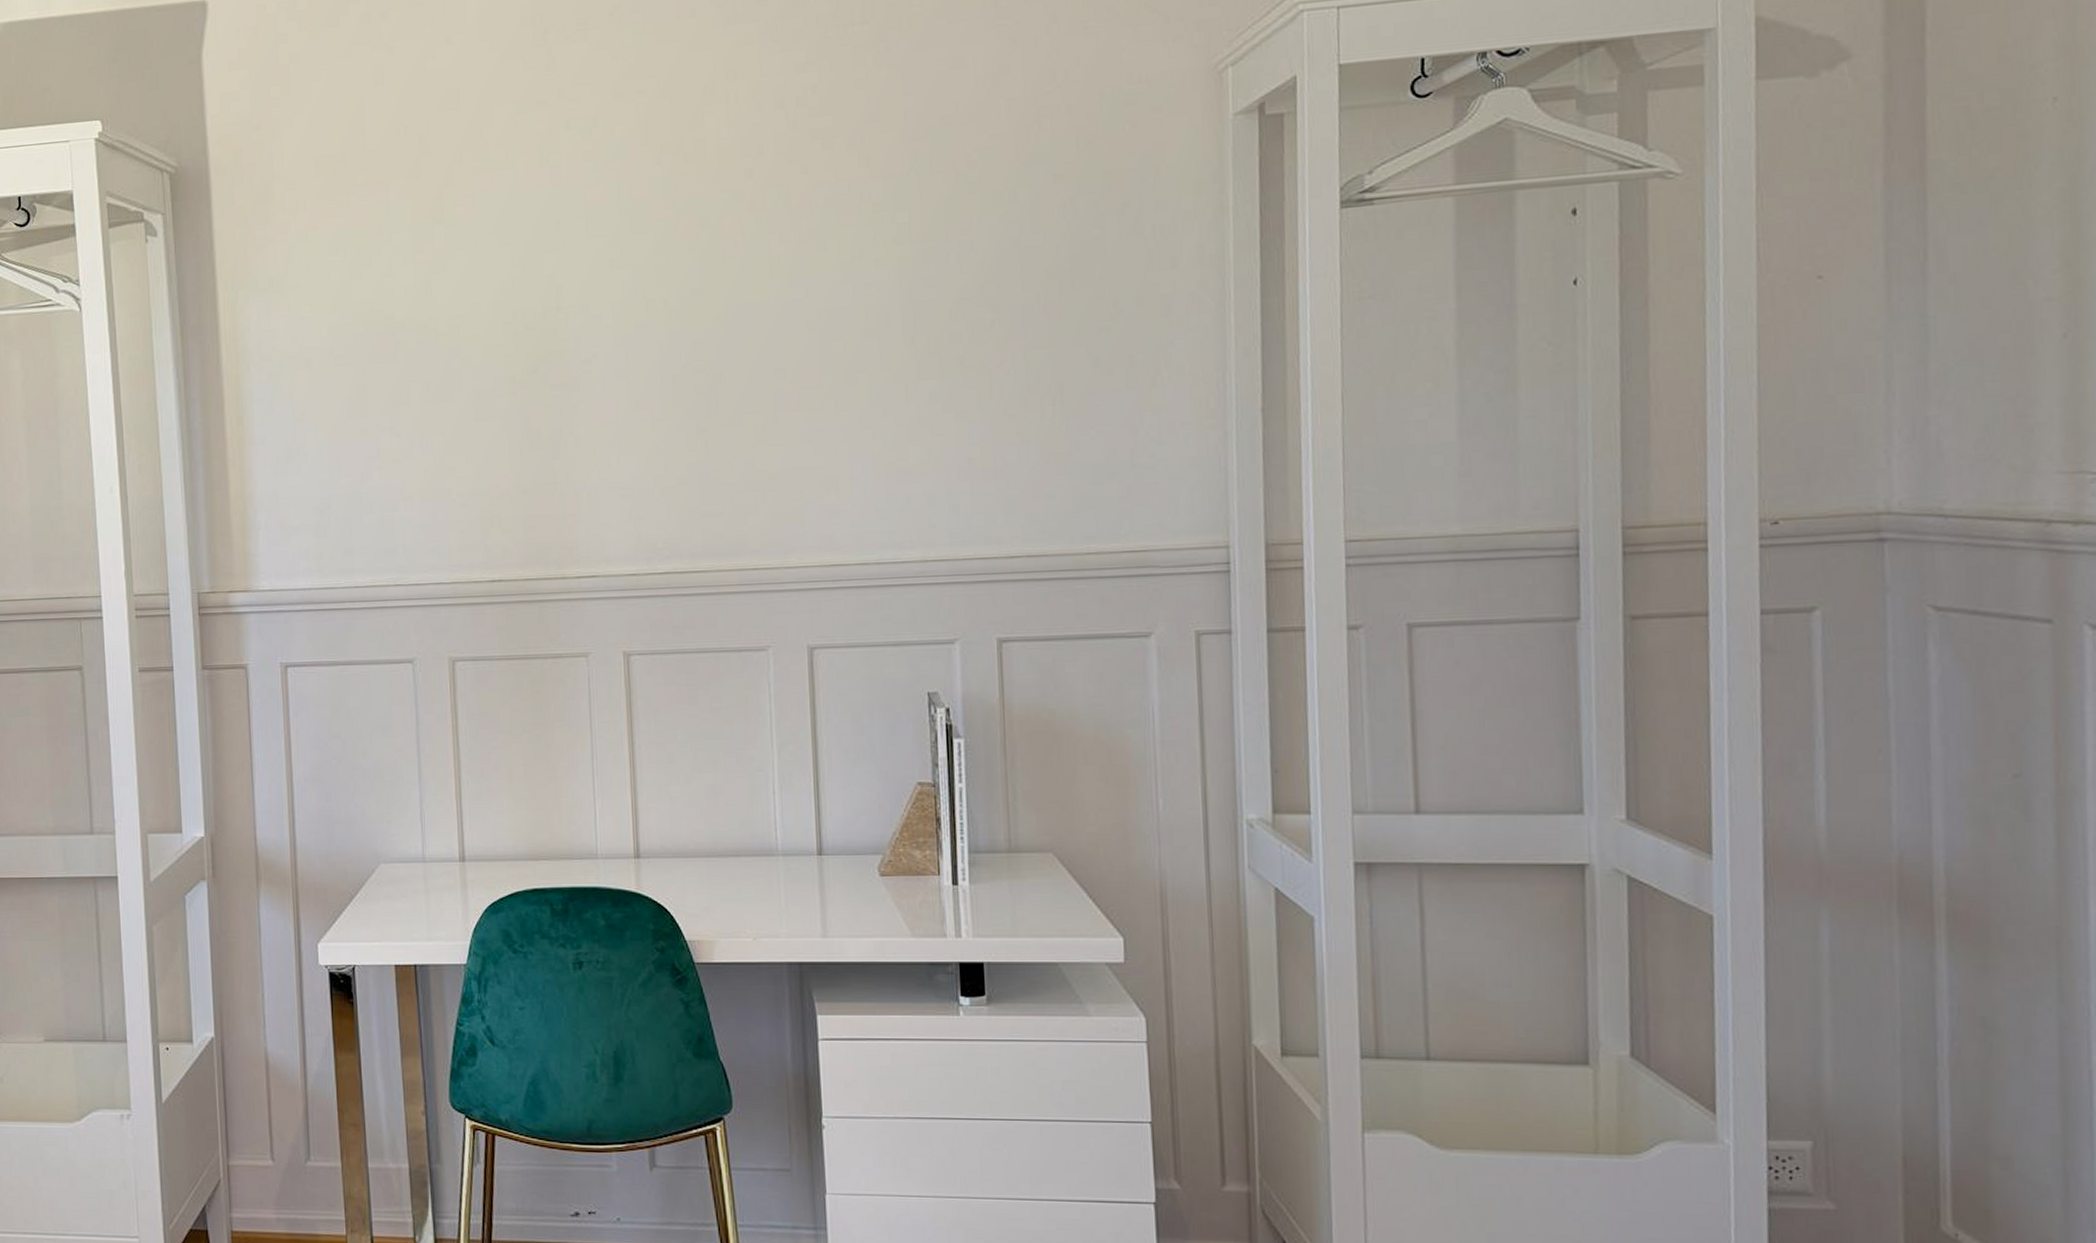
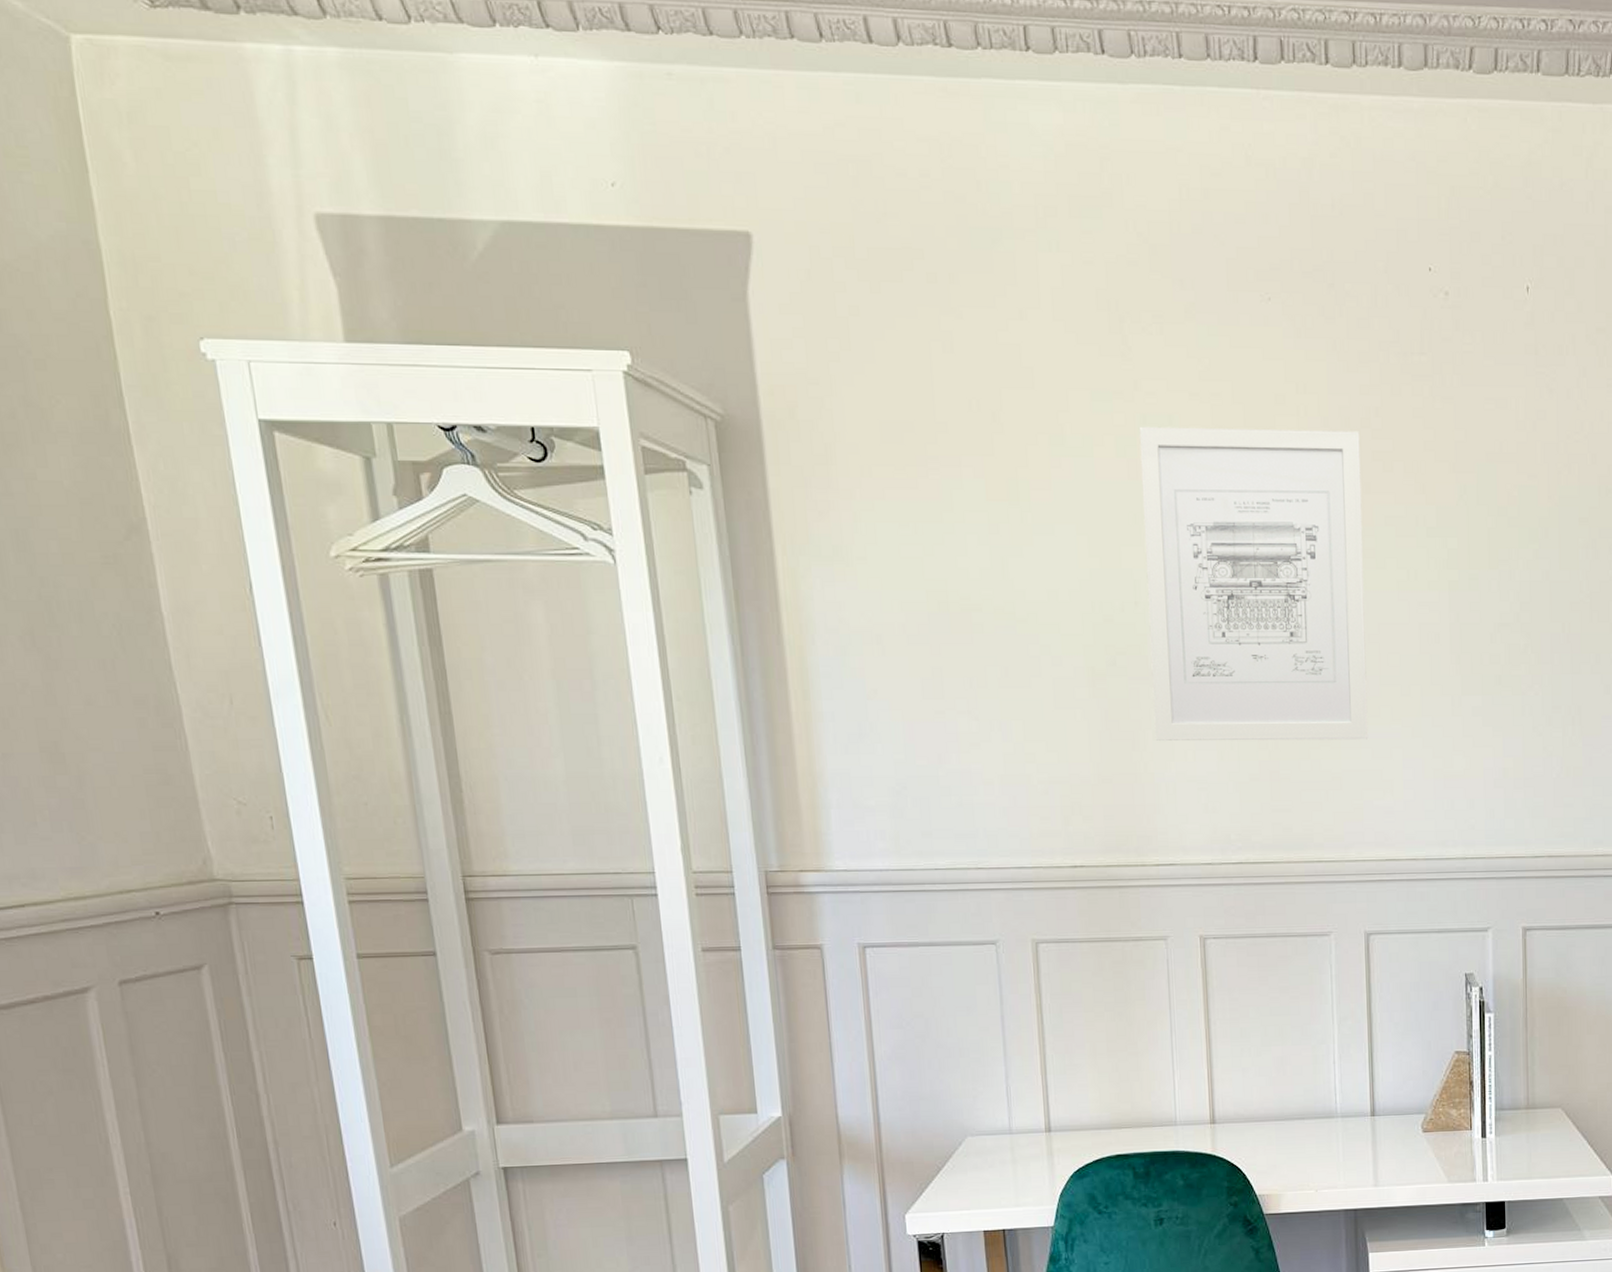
wall art: none [562,111,810,447] -> present [1139,426,1369,741]

